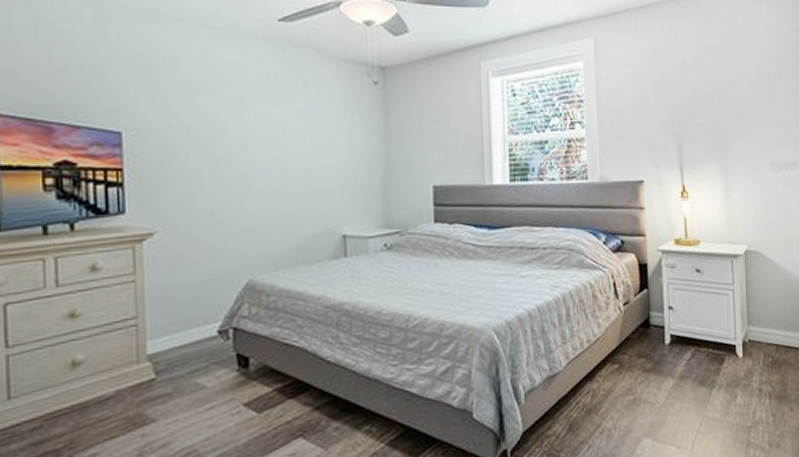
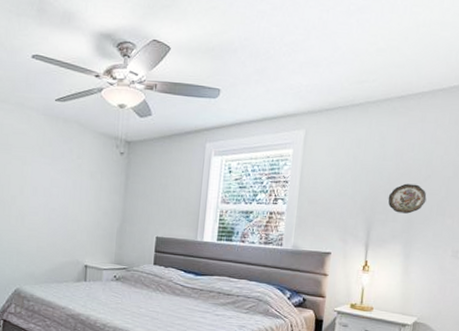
decorative plate: none [695,91,735,126] -> present [388,183,427,214]

